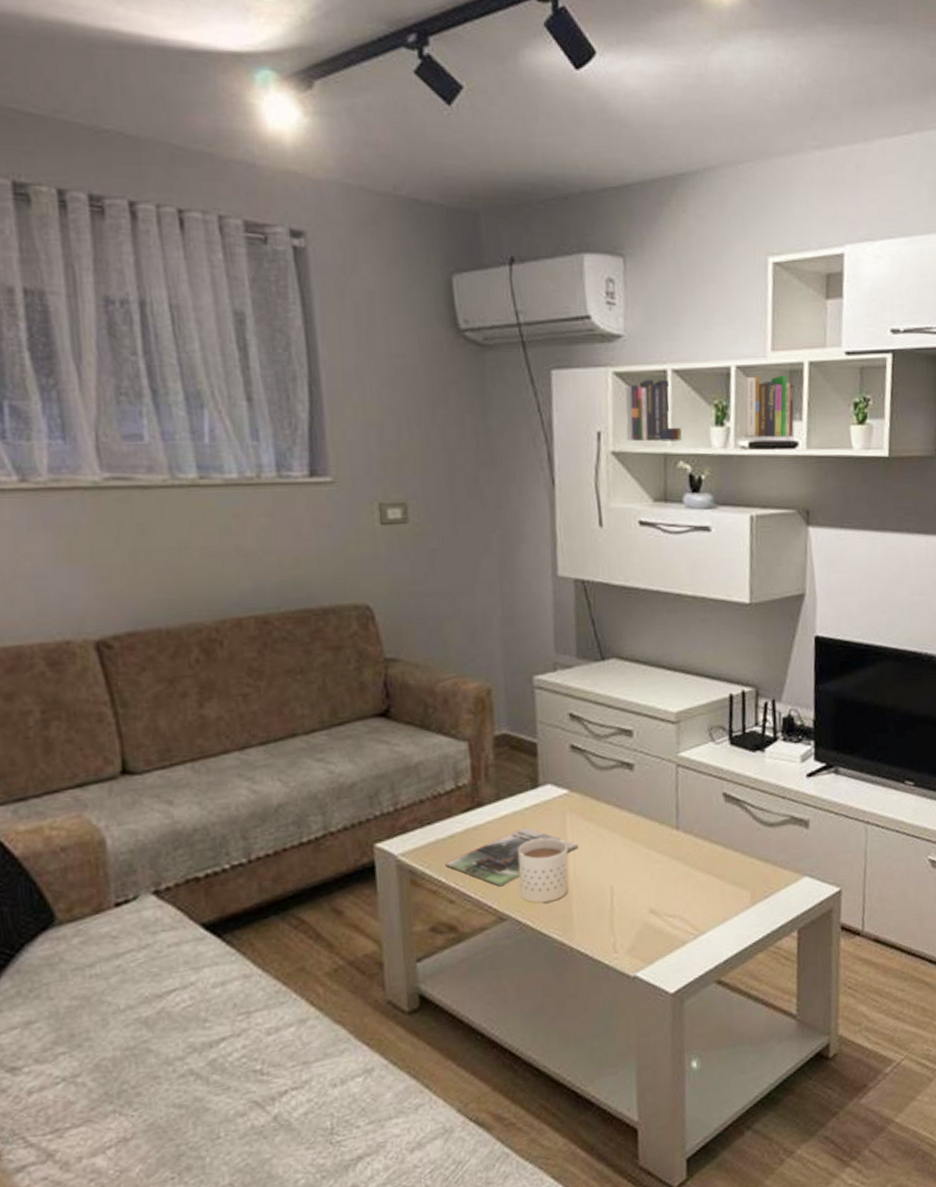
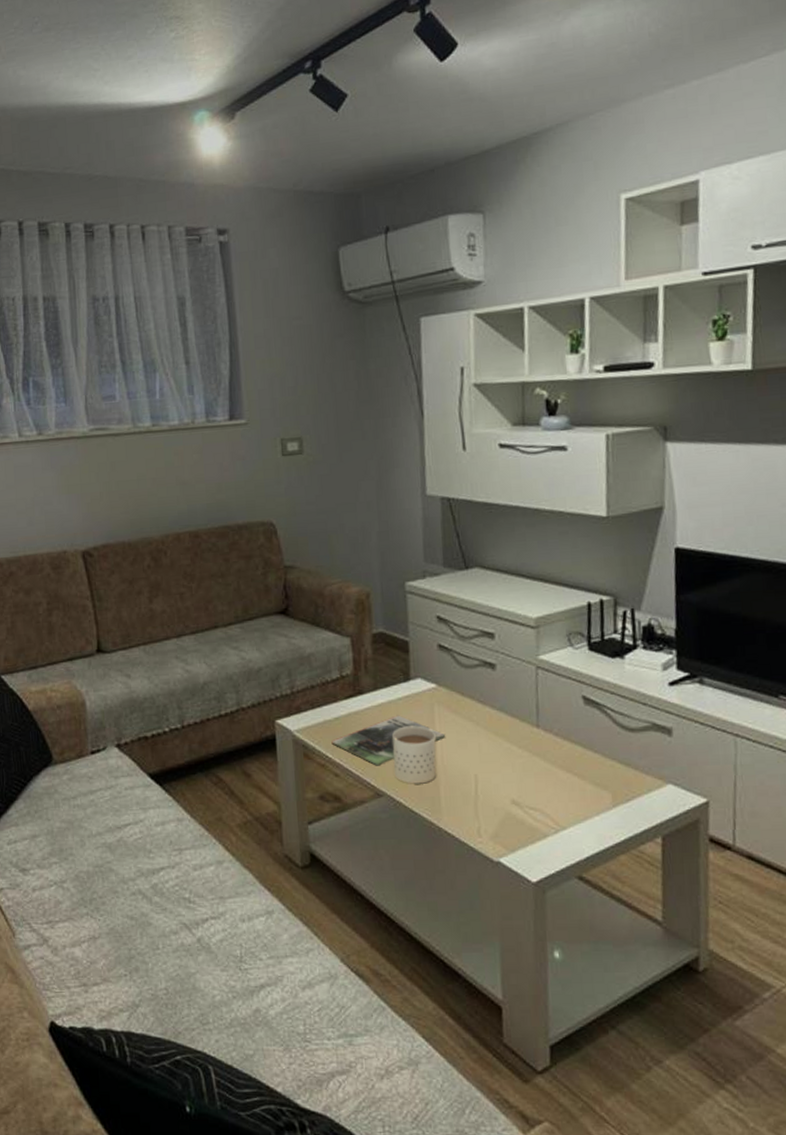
books: present [625,379,682,442] -> none [485,316,538,373]
books: present [736,375,795,438] -> none [591,300,650,363]

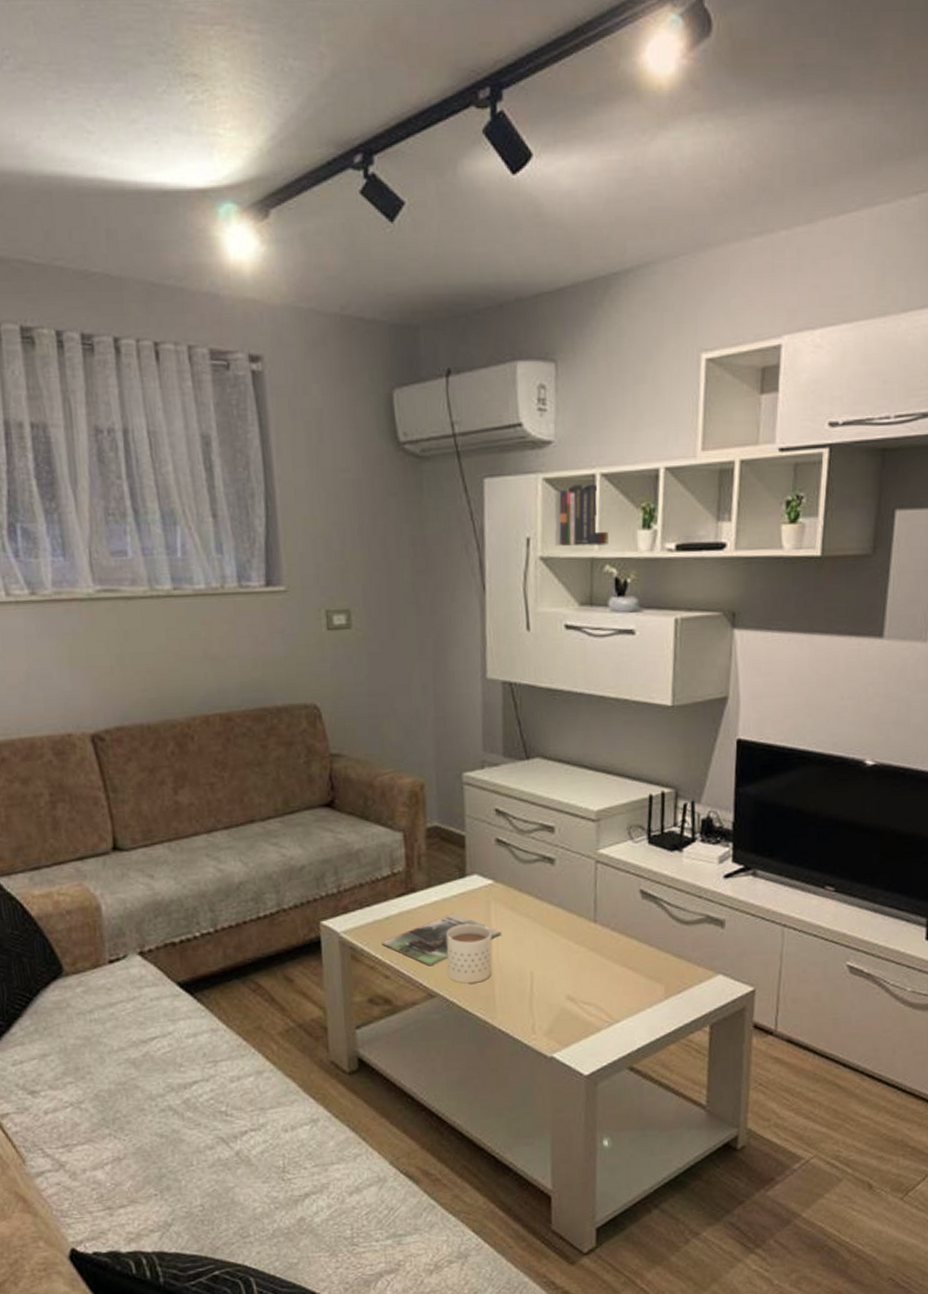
books: none [485,316,538,373] -> present [554,484,609,547]

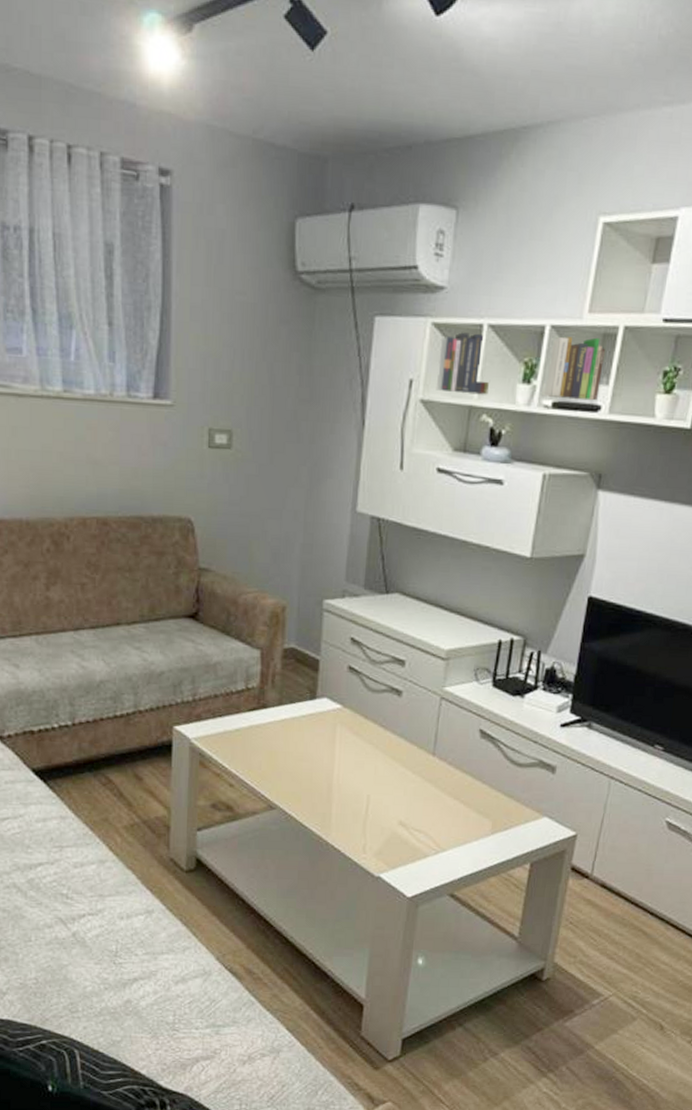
magazine: present [381,913,502,966] -> none [229,732,345,780]
mug: present [446,923,492,984] -> none [289,743,334,800]
books: none [663,474,724,540] -> present [542,336,606,401]

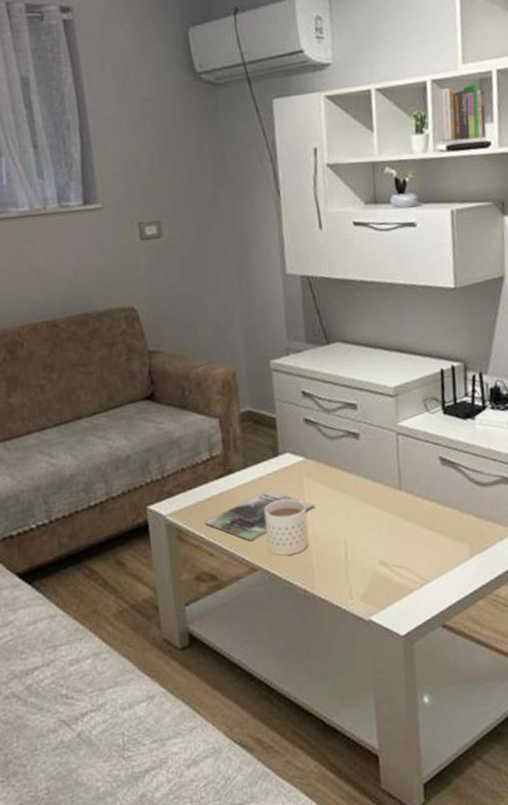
magazine: none [229,732,345,780] -> present [204,490,316,542]
mug: none [289,743,334,800] -> present [264,498,309,556]
books: present [436,332,489,395] -> none [336,98,387,154]

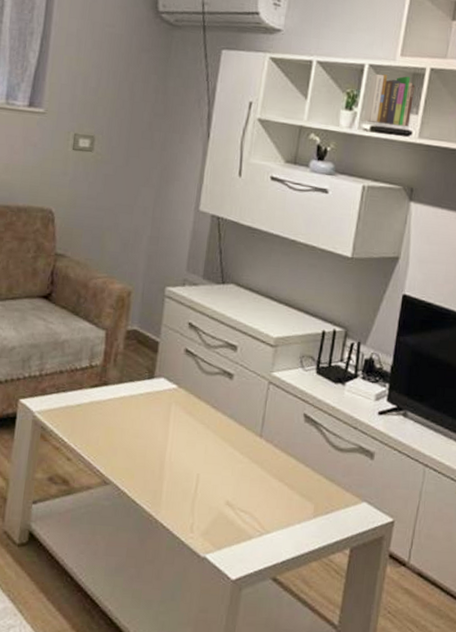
magazine: present [204,490,316,542] -> none [70,409,178,455]
mug: present [264,498,309,556] -> none [123,421,168,477]

